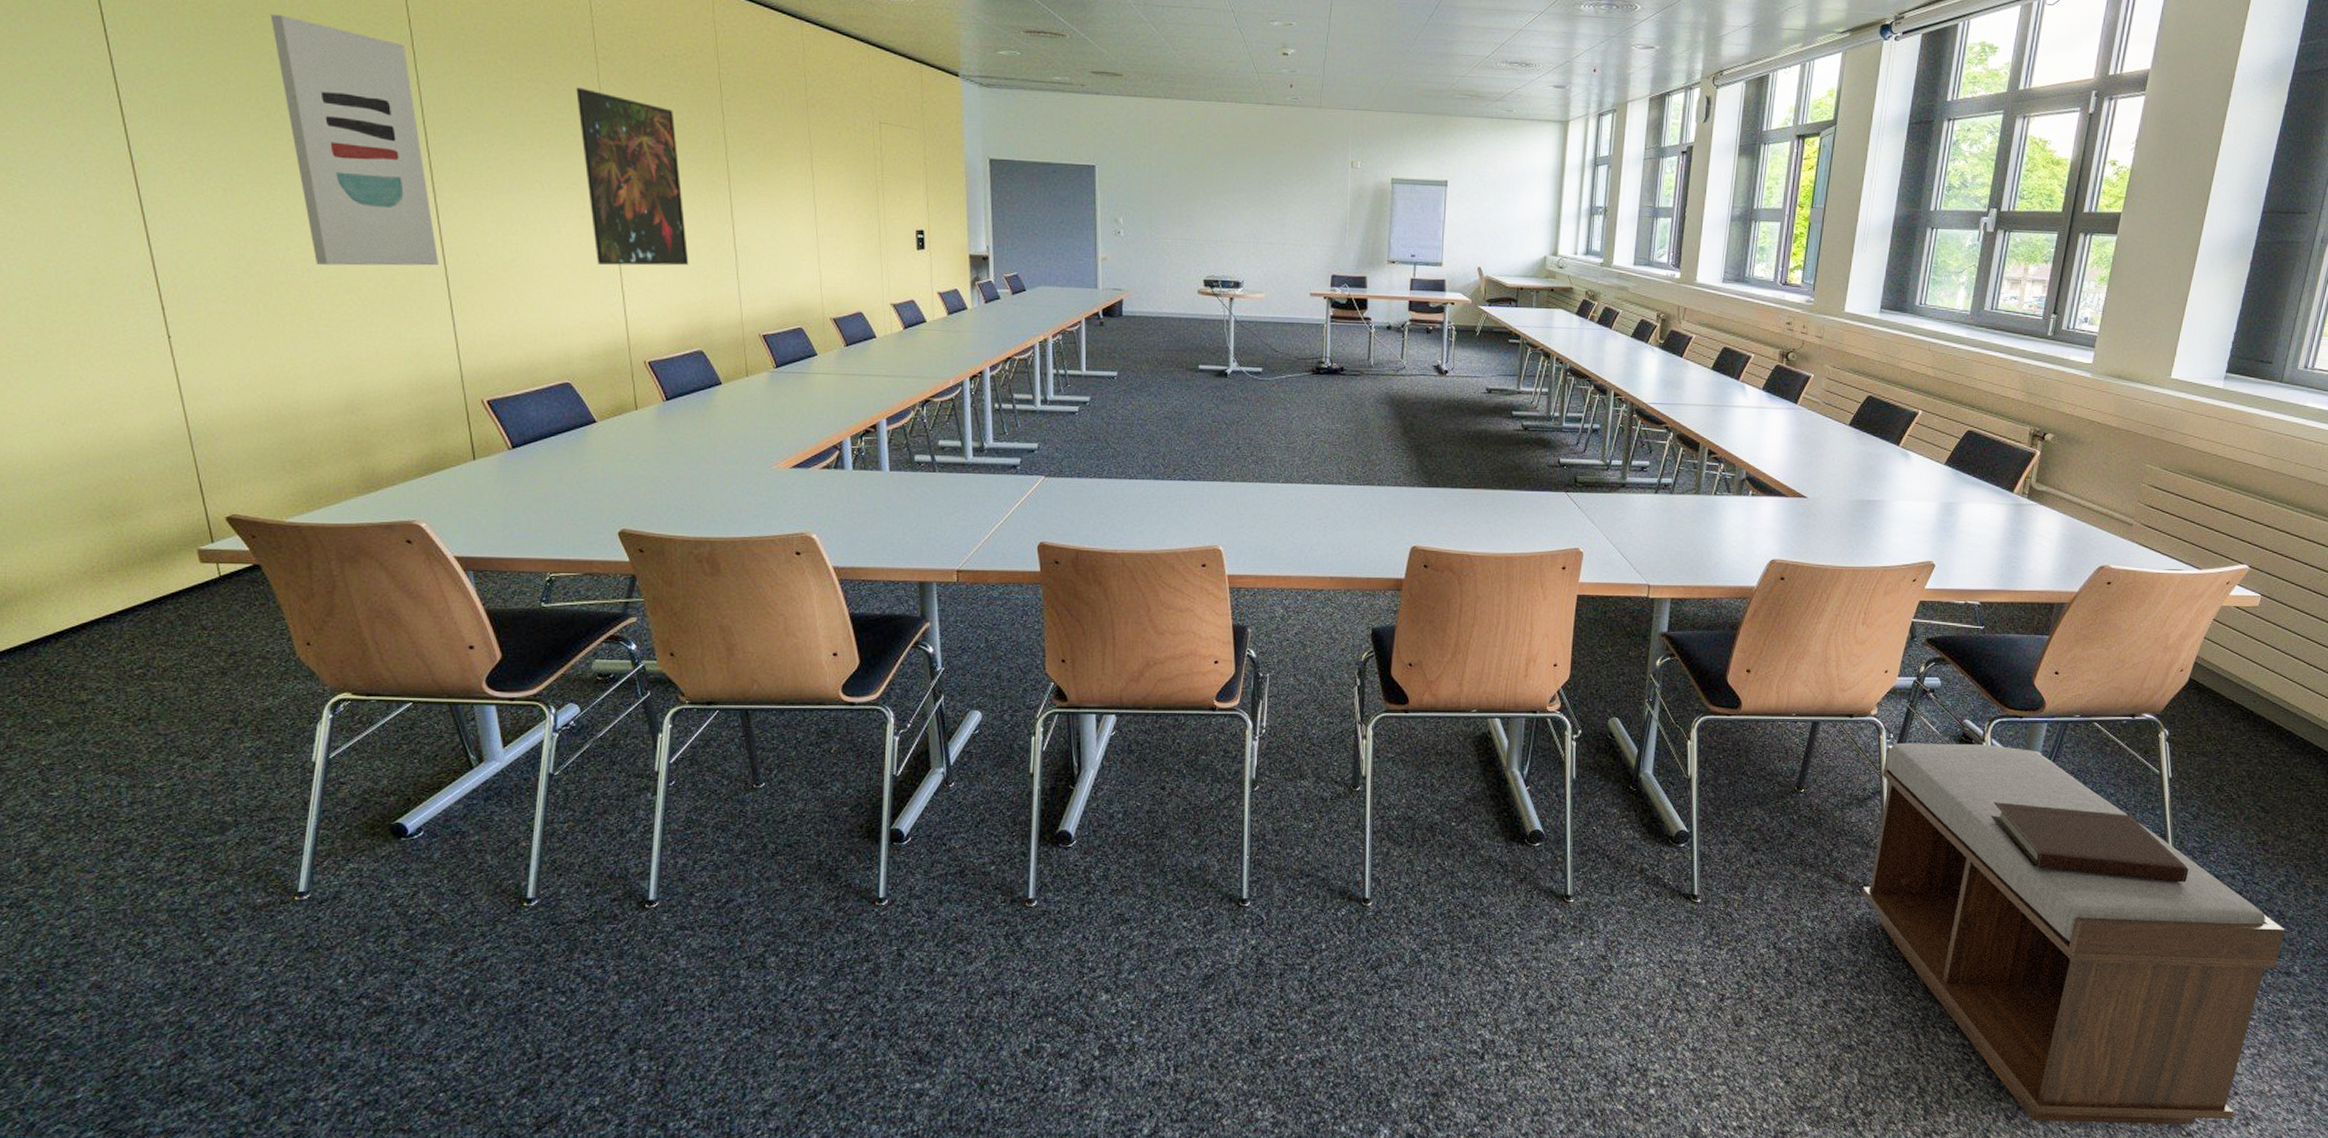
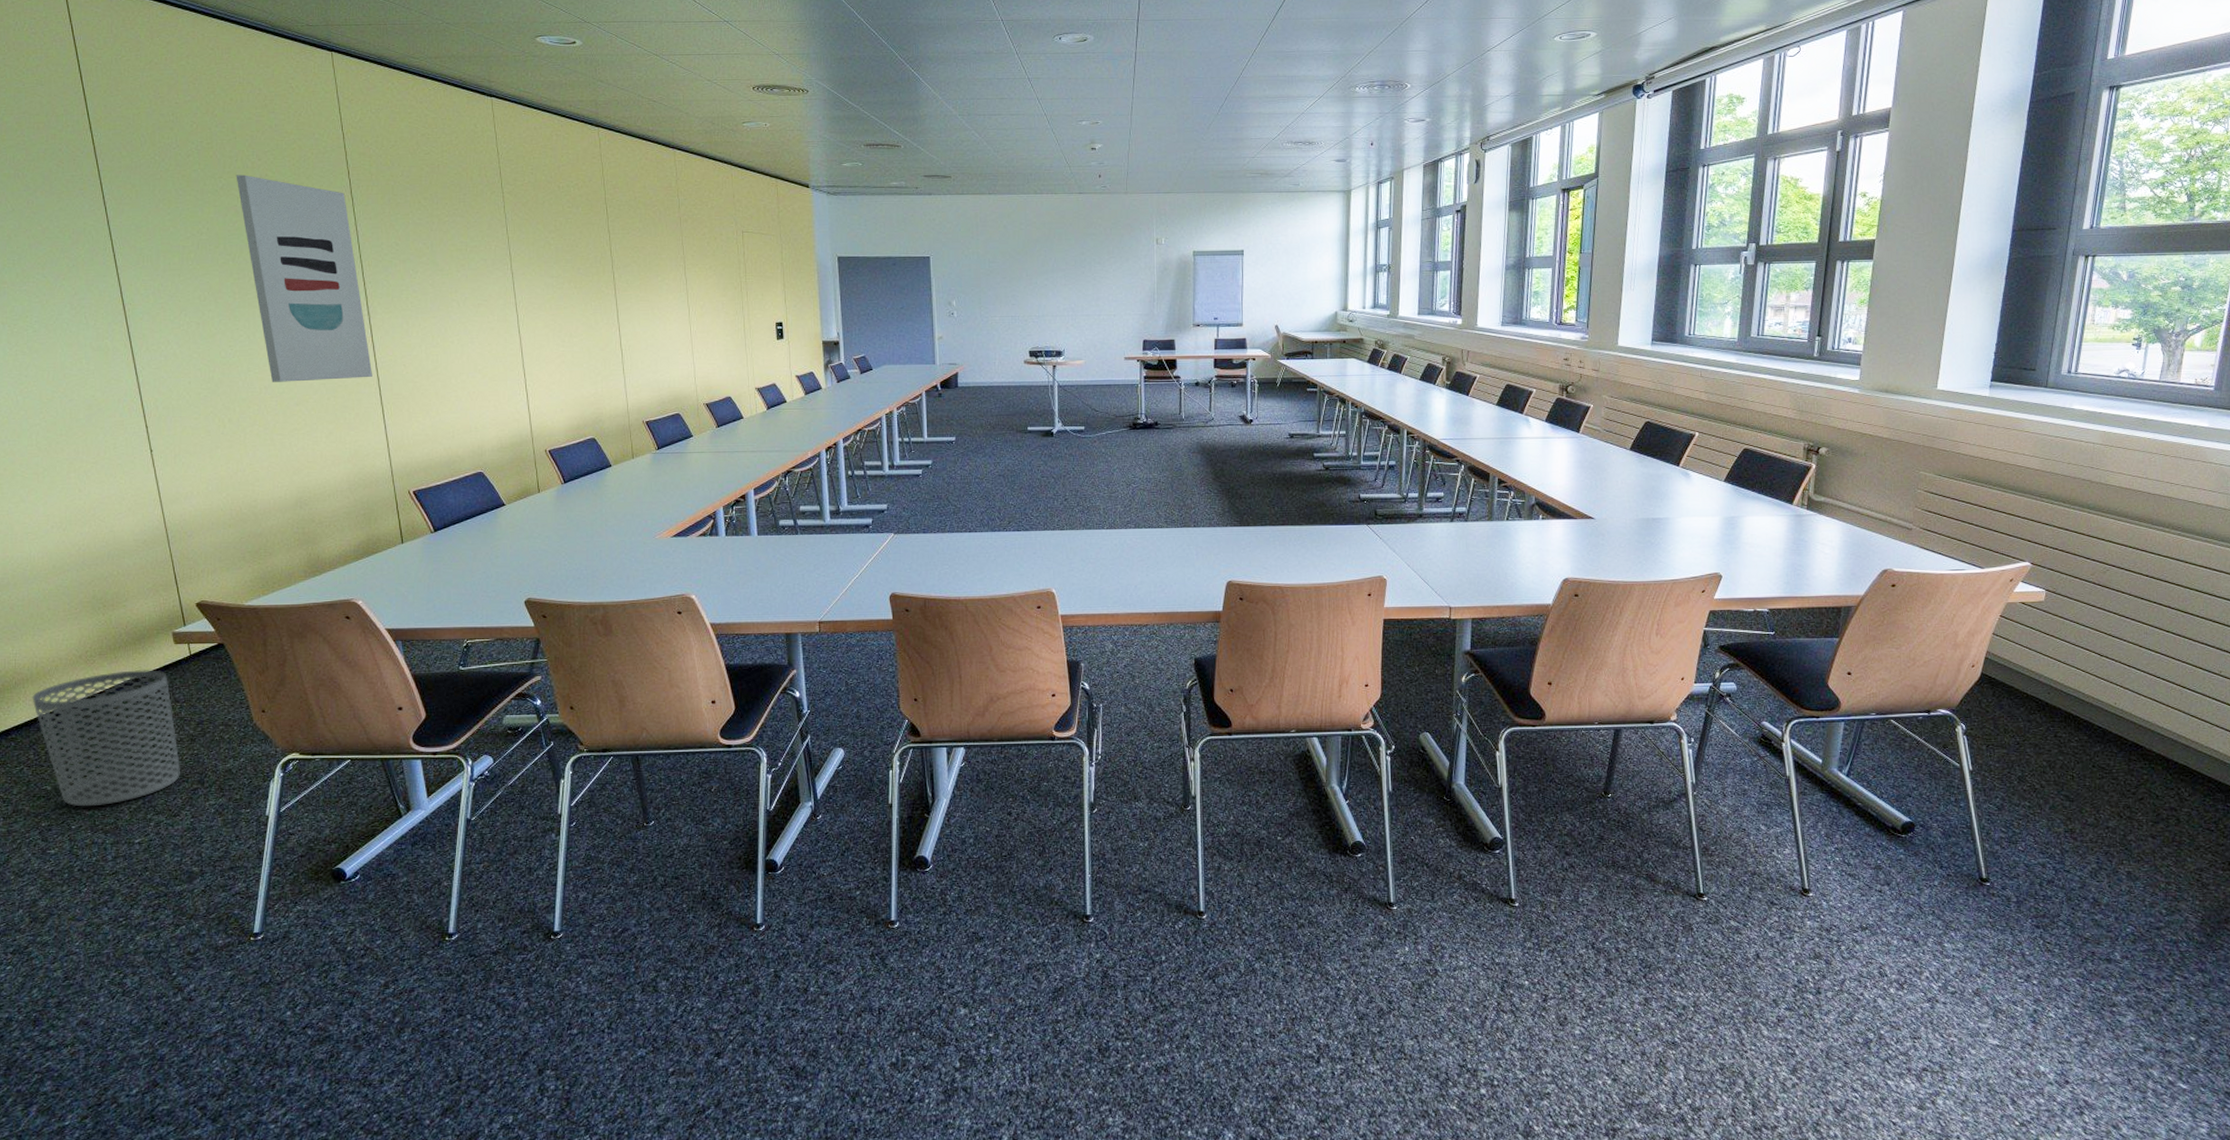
waste bin: none [26,590,209,745] -> present [32,670,180,807]
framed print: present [576,87,689,266] -> none [486,218,582,369]
bench: present [1862,742,2285,1125] -> none [1674,745,2101,1116]
notebook: present [1990,802,2189,883] -> none [1795,800,1998,873]

